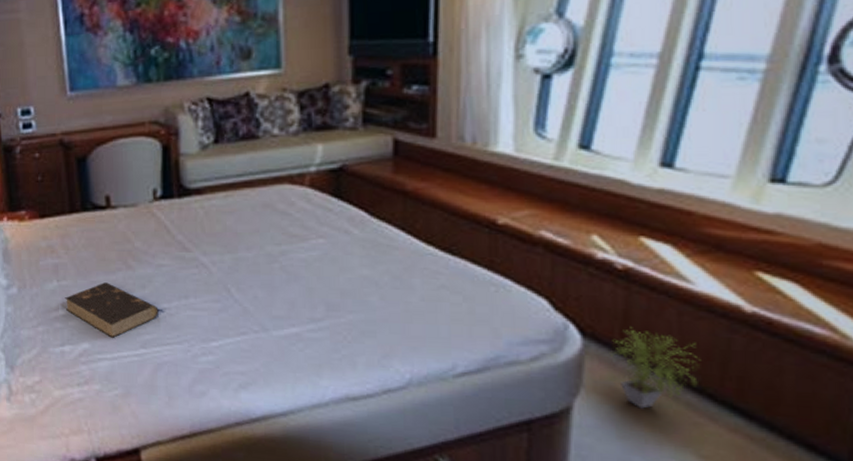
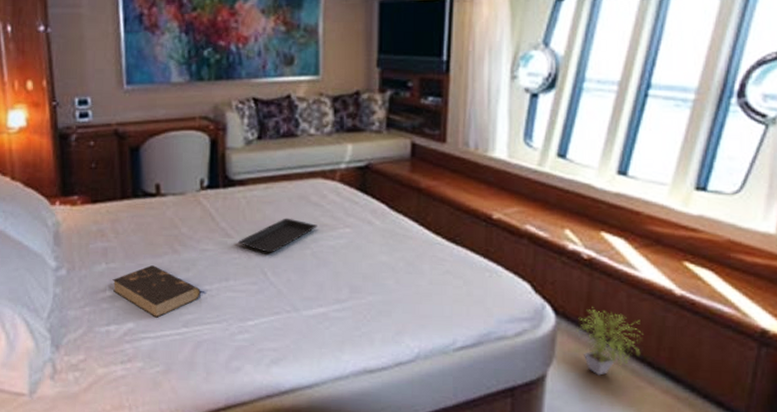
serving tray: none [197,228,286,268] -> present [238,218,317,253]

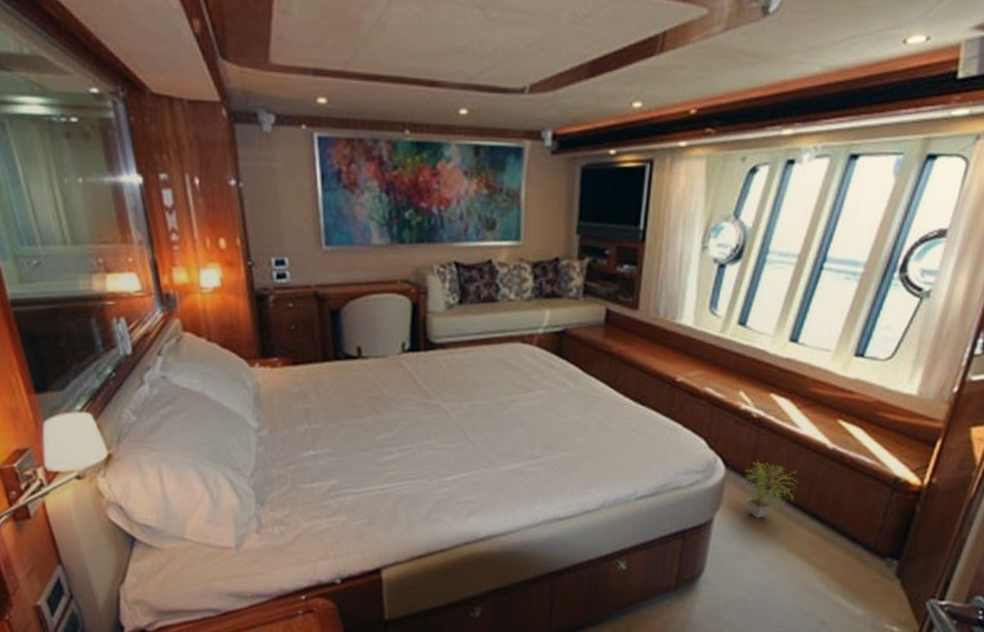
book: present [112,265,201,318] -> none [315,425,402,475]
serving tray: present [238,218,317,253] -> none [439,380,515,414]

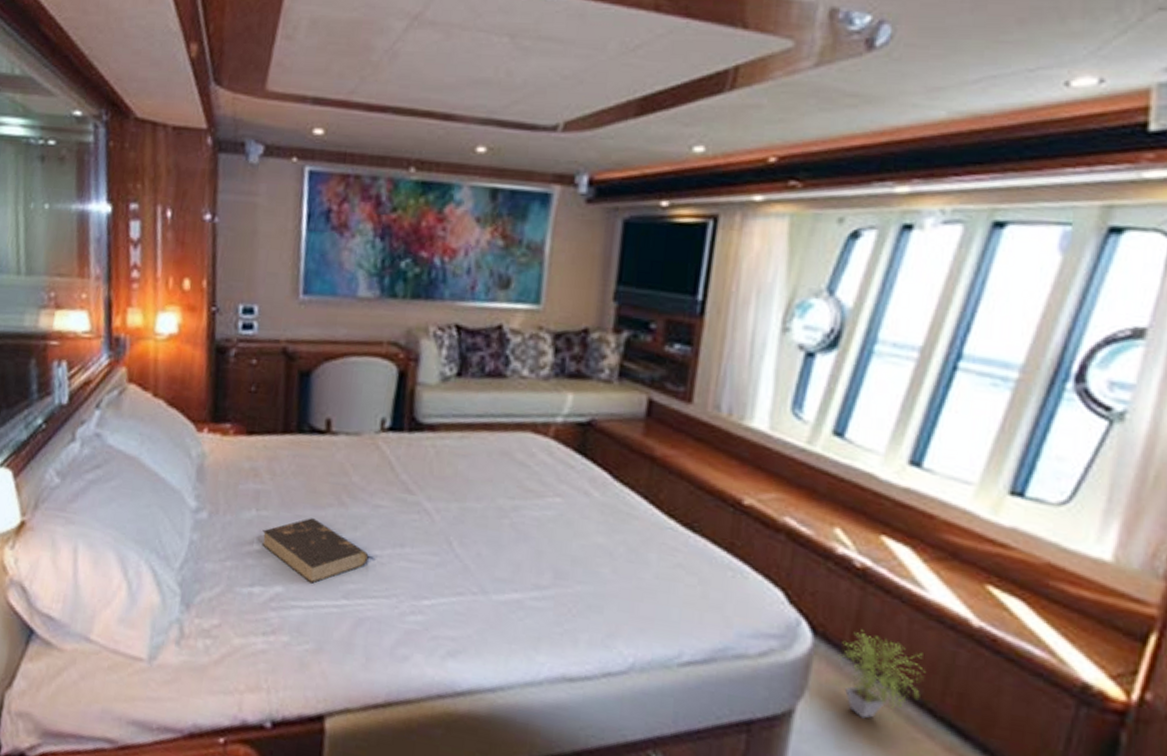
book: none [315,425,402,475] -> present [262,518,369,584]

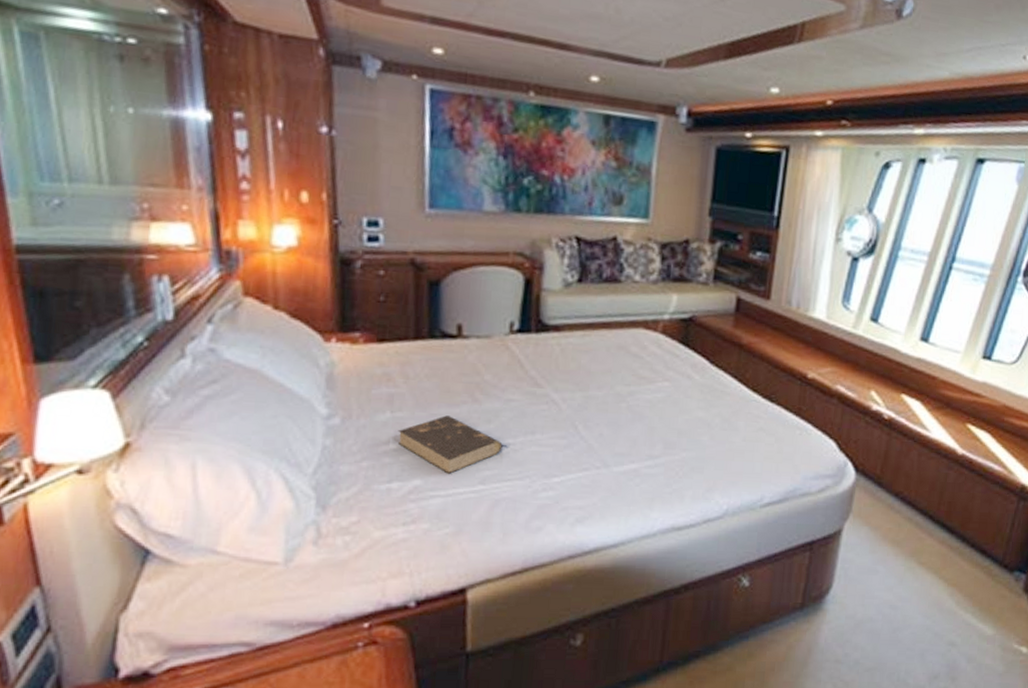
potted plant: present [839,630,923,719] -> none [873,465,927,529]

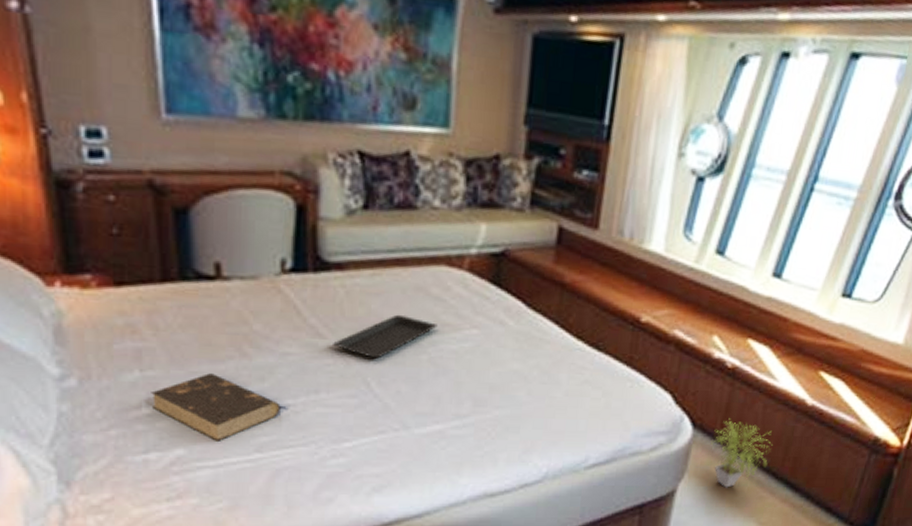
serving tray: none [548,368,635,406] -> present [333,314,438,359]
potted plant: none [873,465,927,529] -> present [711,418,772,488]

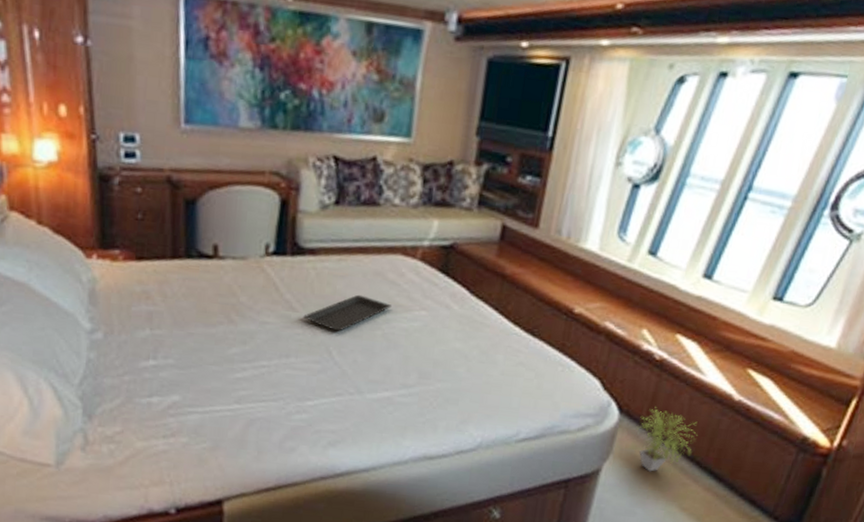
book: present [151,373,281,441] -> none [157,335,258,392]

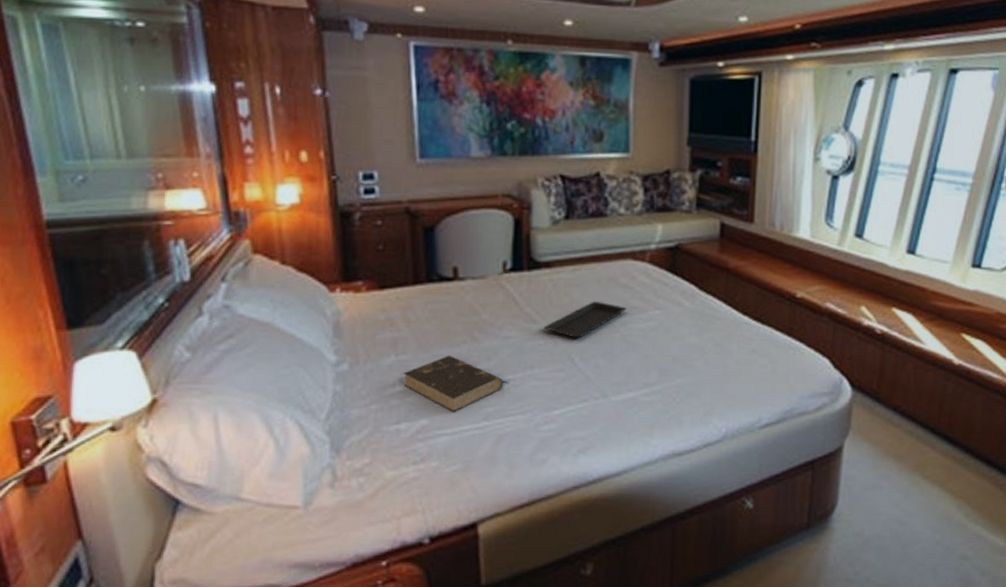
book: none [157,335,258,392] -> present [403,356,503,412]
potted plant: present [637,407,698,472] -> none [871,379,926,443]

